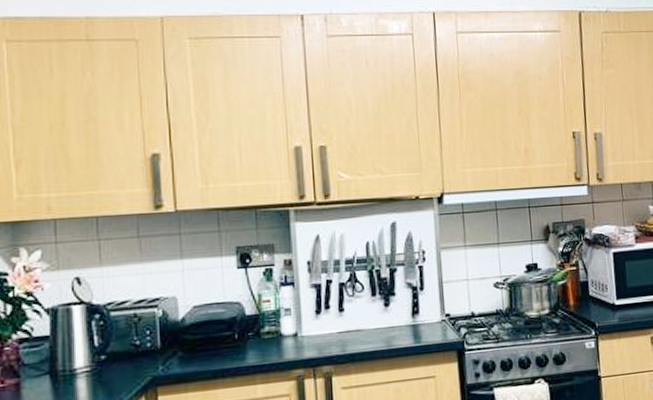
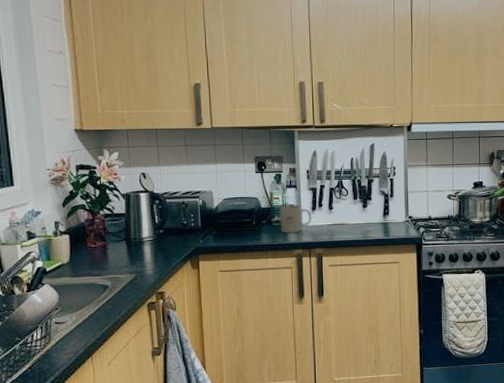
mug: none [271,307,315,348] -> present [279,204,311,234]

